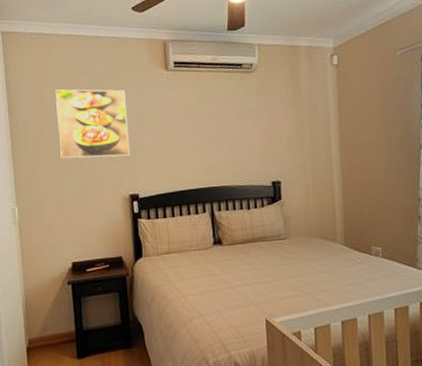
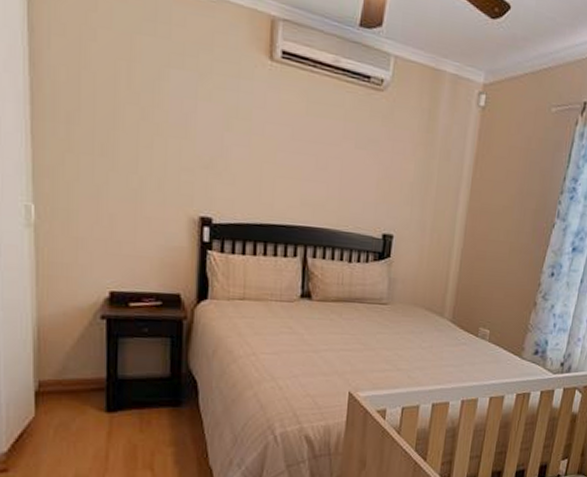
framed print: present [55,89,129,159] -> none [105,48,209,164]

